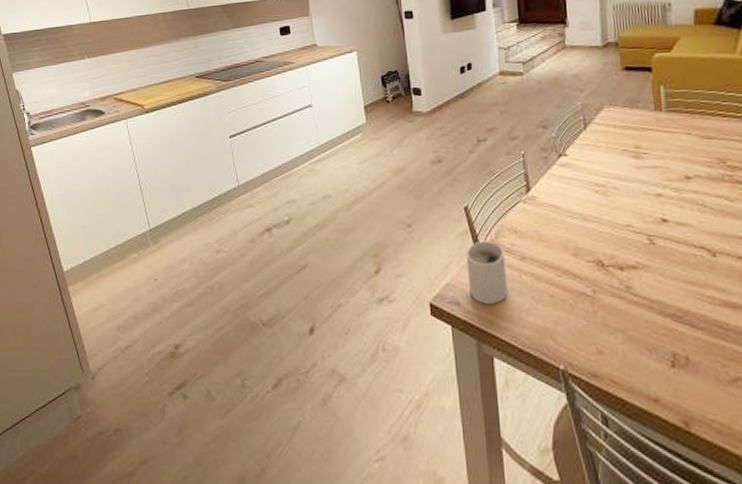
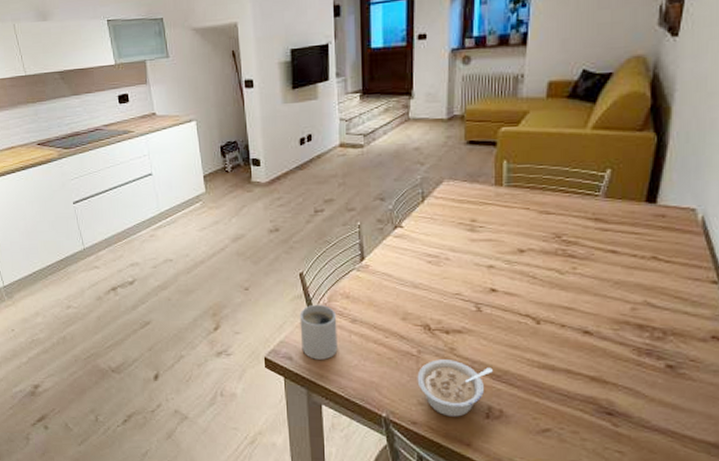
legume: none [594,300,673,367] -> present [417,359,493,417]

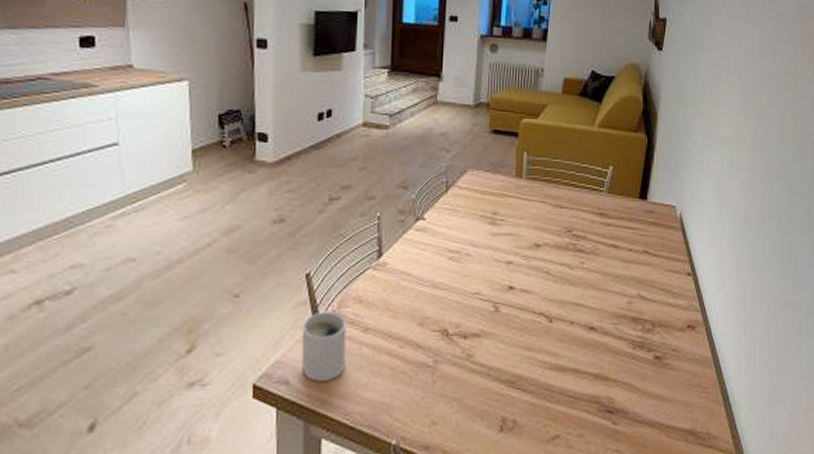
legume: present [417,359,493,417] -> none [432,368,508,435]

